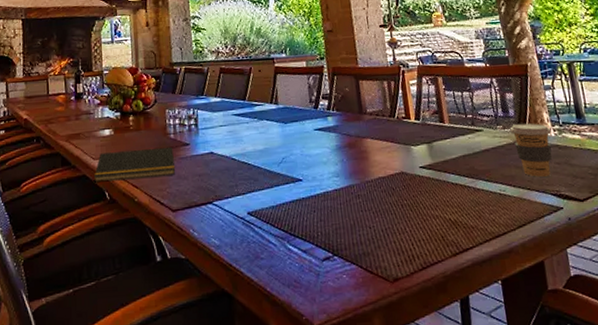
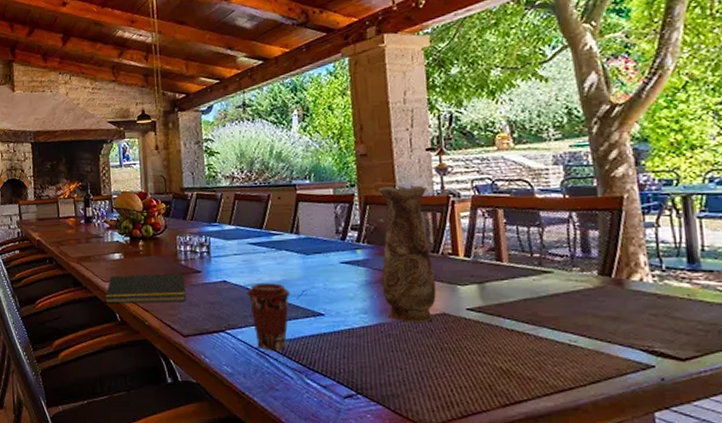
coffee cup: none [232,151,272,220] -> present [246,282,291,351]
vase: none [343,57,395,183] -> present [378,185,436,322]
coffee cup: present [510,123,552,177] -> none [590,266,649,329]

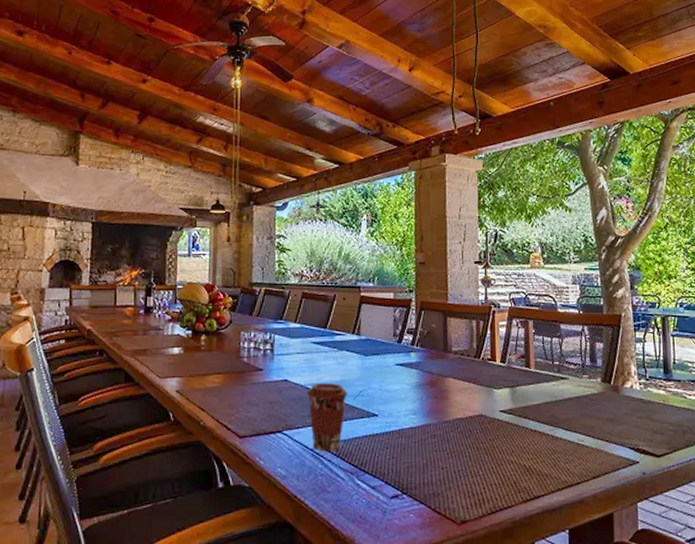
notepad: present [105,274,187,304] -> none [159,372,246,402]
vase: present [378,185,436,322] -> none [431,293,476,423]

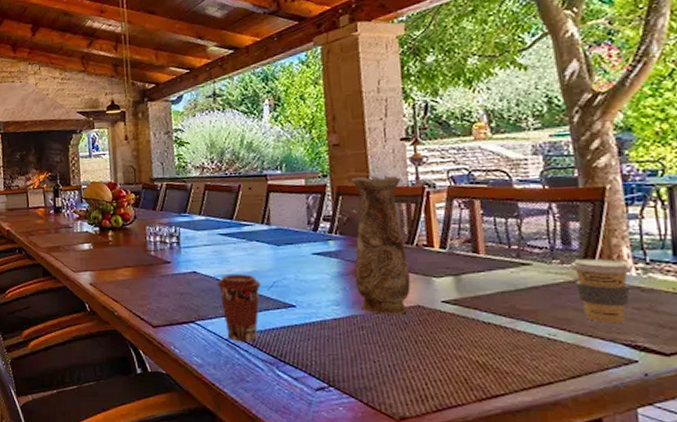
vase: none [431,293,476,423] -> present [351,175,411,314]
coffee cup: none [596,374,637,430] -> present [570,258,633,323]

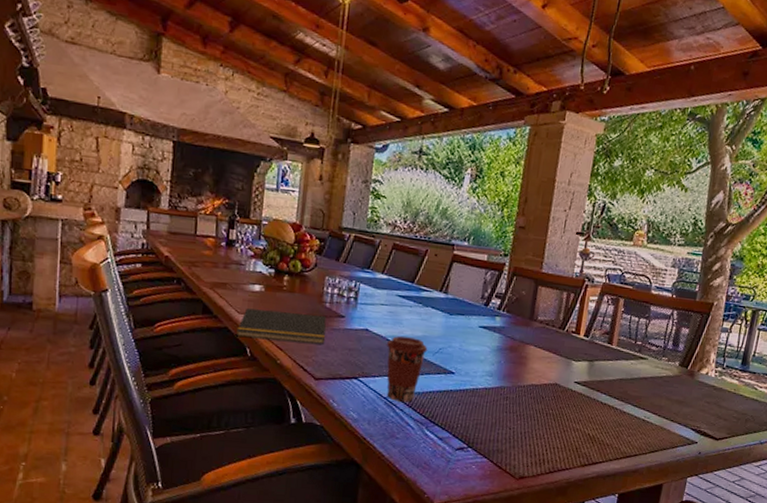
notepad: none [74,265,157,294] -> present [236,308,327,344]
vase: present [351,175,411,314] -> none [510,261,570,390]
coffee cup: present [570,258,633,323] -> none [672,359,714,412]

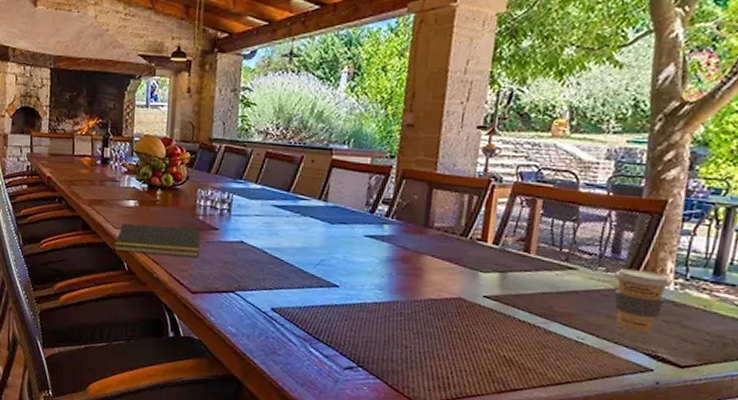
coffee cup: present [386,336,428,402] -> none [263,247,308,317]
coffee cup: none [672,359,714,412] -> present [614,268,672,333]

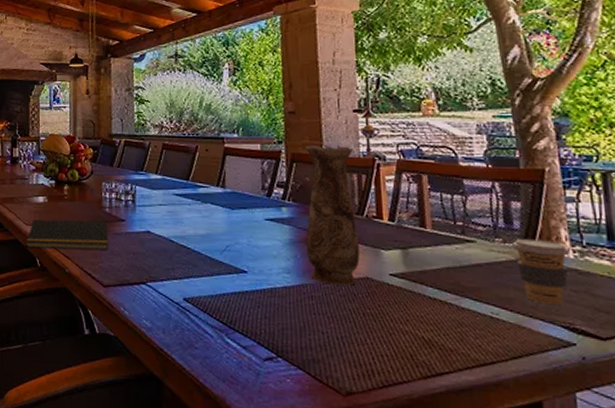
vase: none [403,161,471,305] -> present [305,145,360,286]

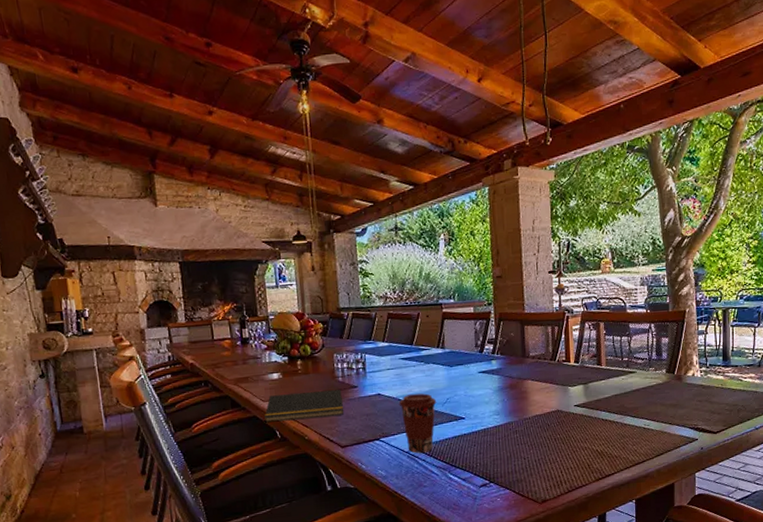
coffee cup: none [170,235,214,307] -> present [398,393,437,453]
vase: present [305,145,360,286] -> none [510,303,553,420]
coffee cup: present [512,238,570,305] -> none [661,365,698,413]

